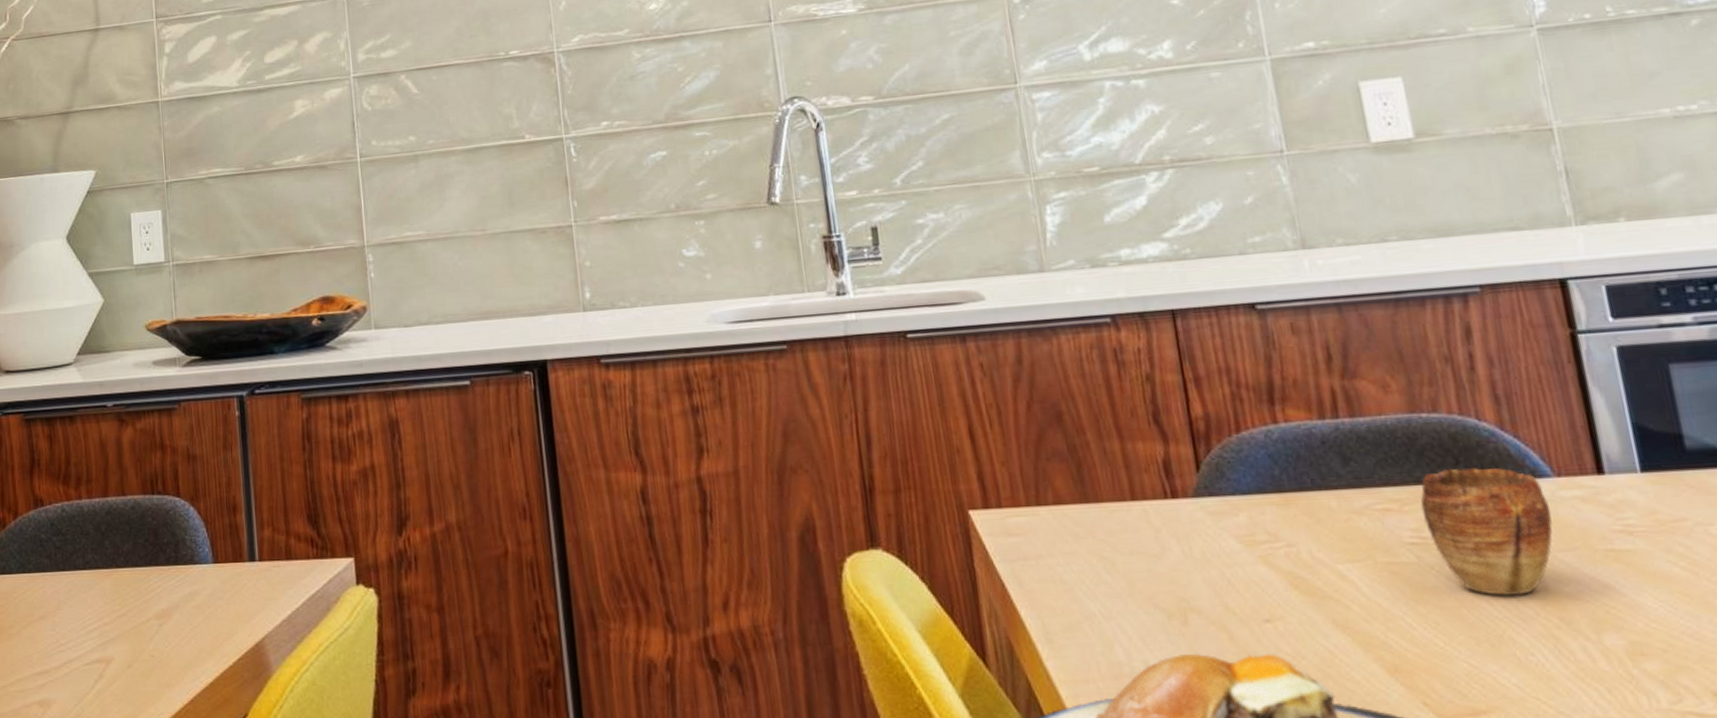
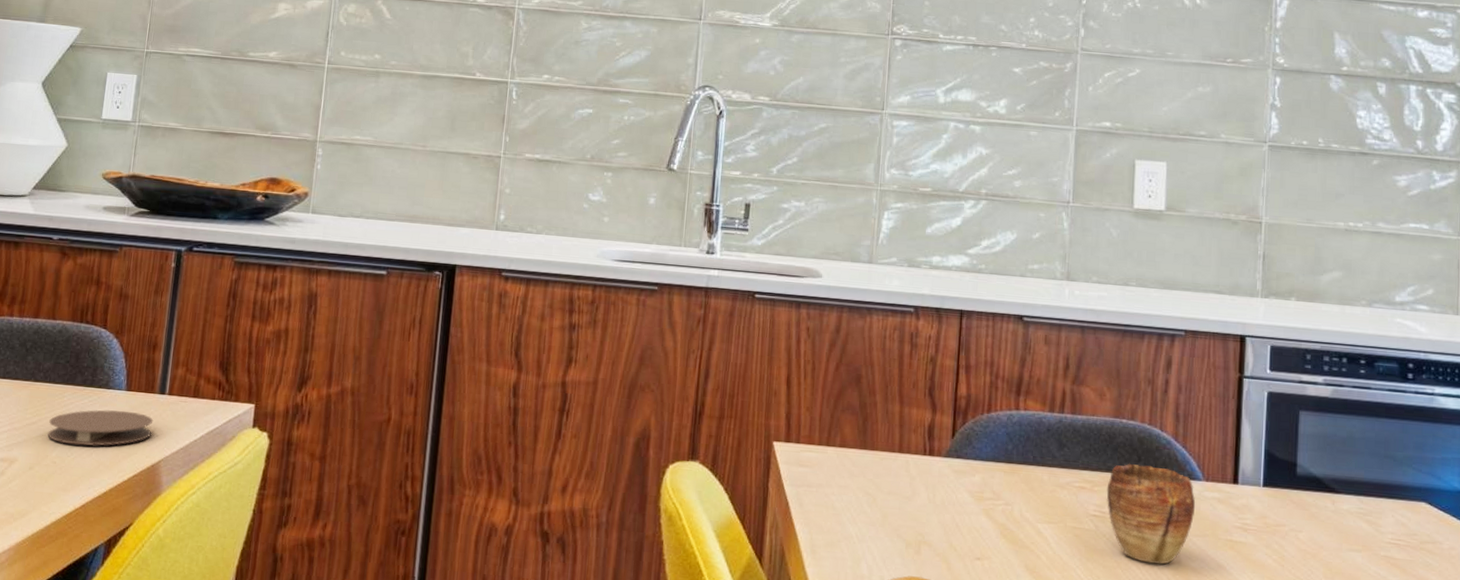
coaster: none [139,586,250,634] -> present [47,410,154,446]

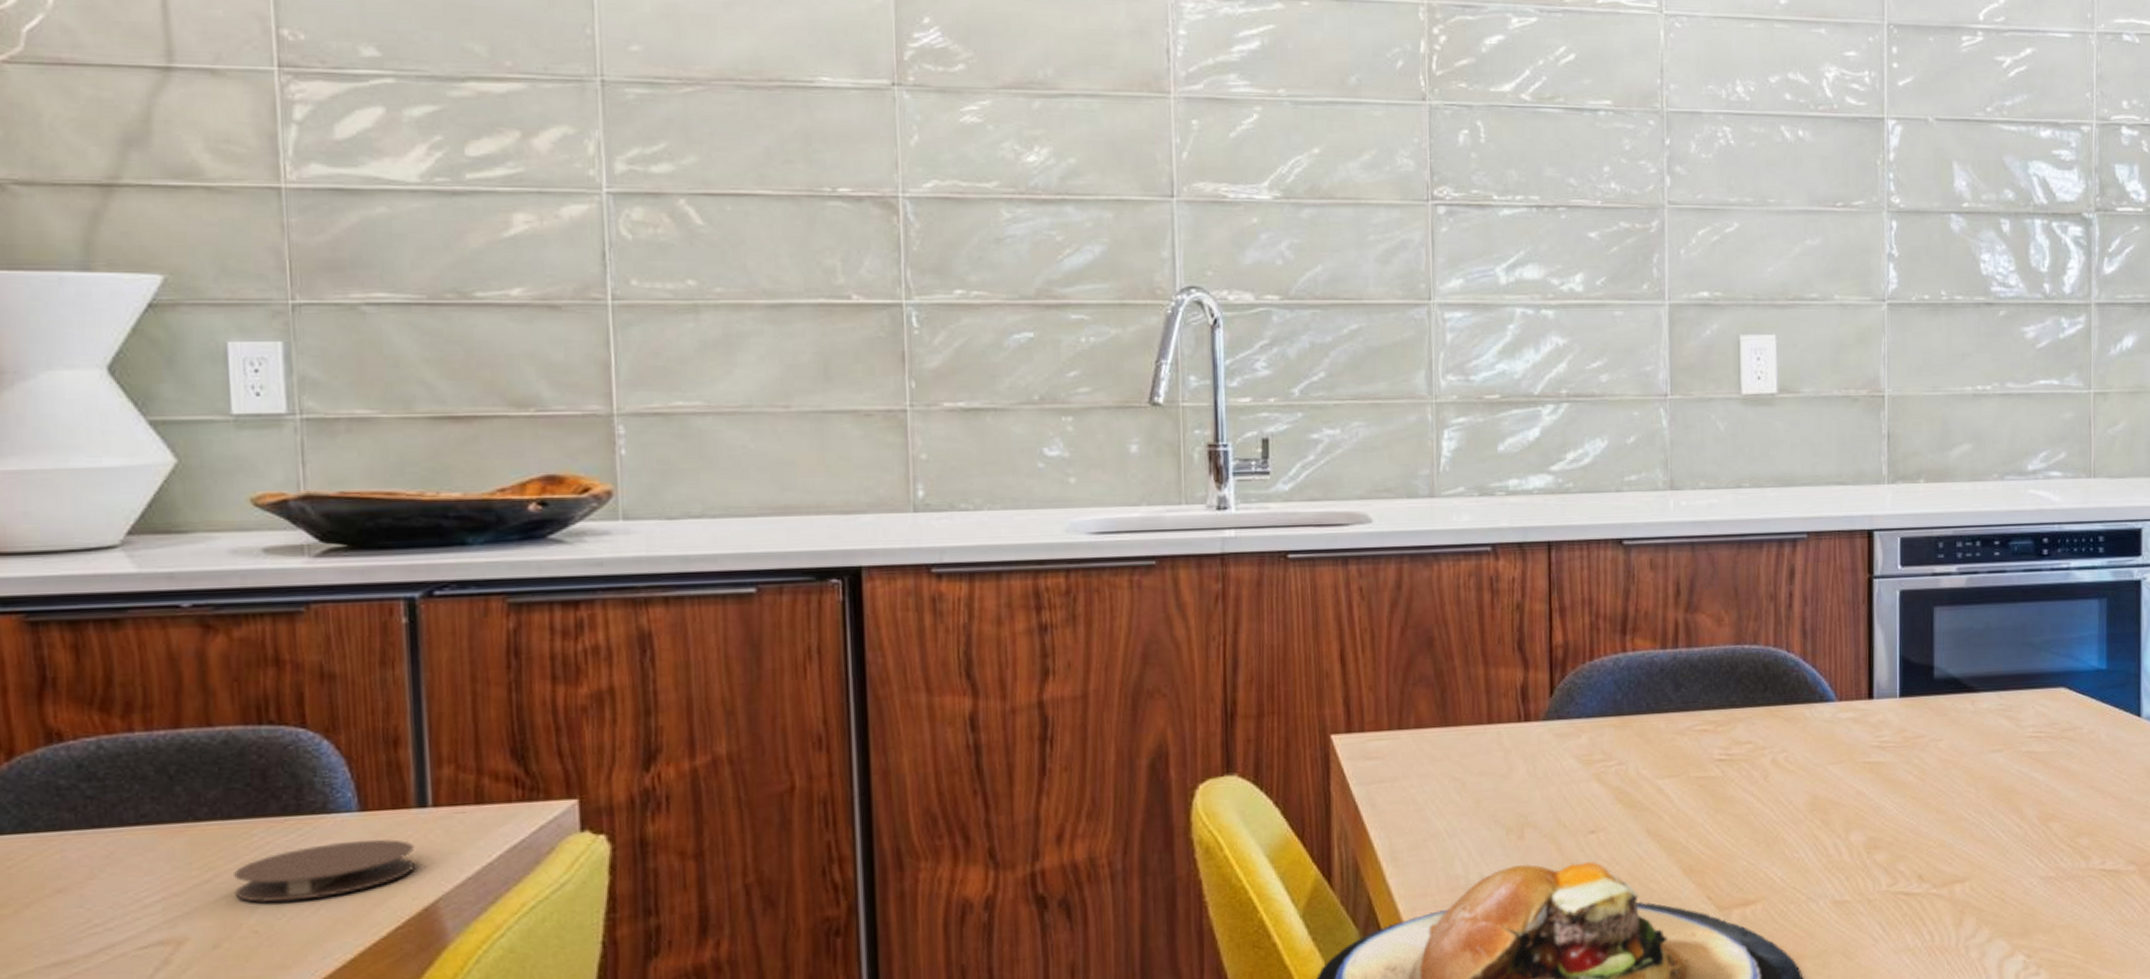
candle: present [1106,464,1196,565] -> none [1732,693,1830,803]

